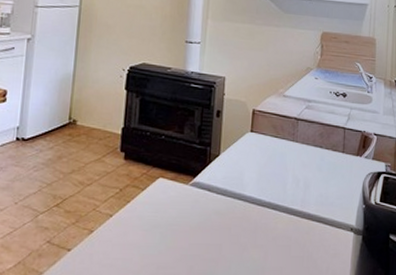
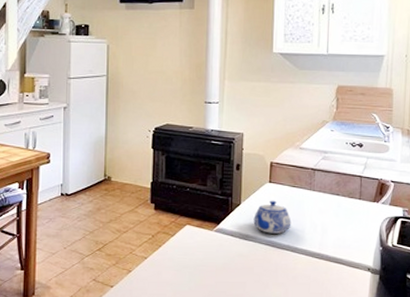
teapot: none [232,151,273,189] -> present [253,200,292,234]

